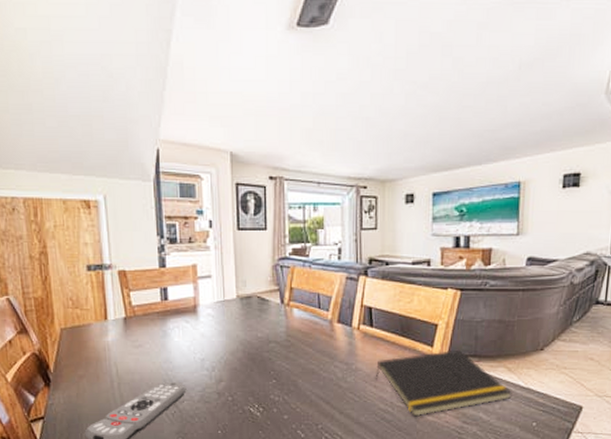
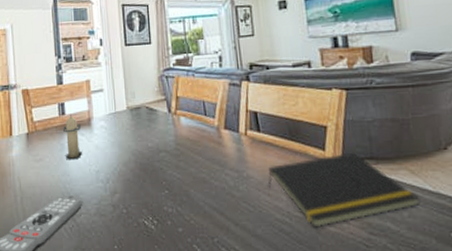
candle: none [165,299,187,347] -> present [62,113,83,160]

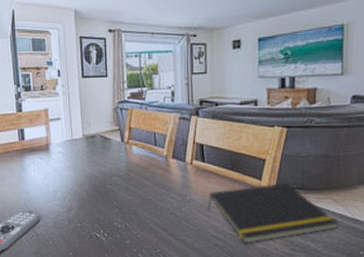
candle: present [62,113,83,160] -> none [22,139,42,180]

